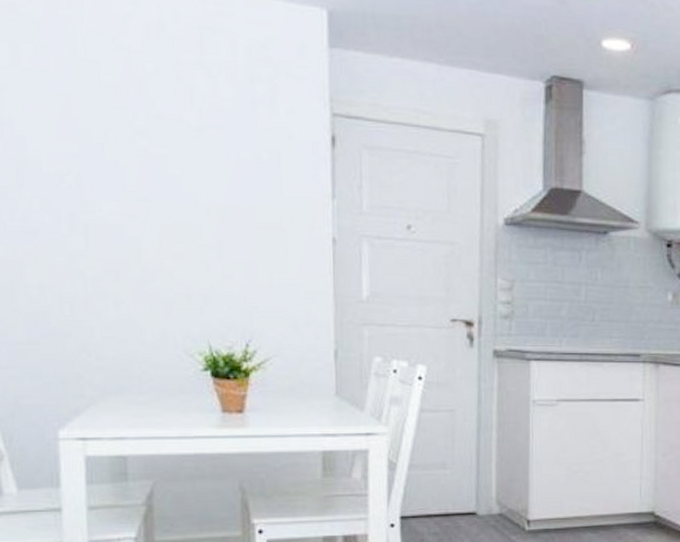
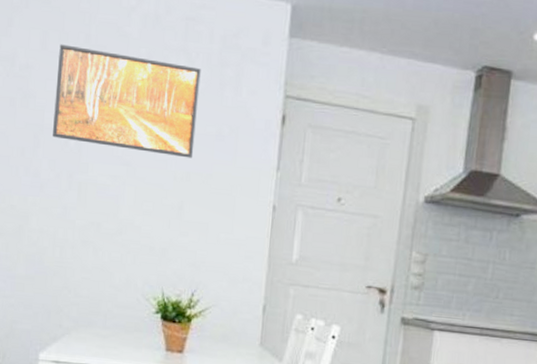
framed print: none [37,59,228,190] -> present [53,44,201,159]

